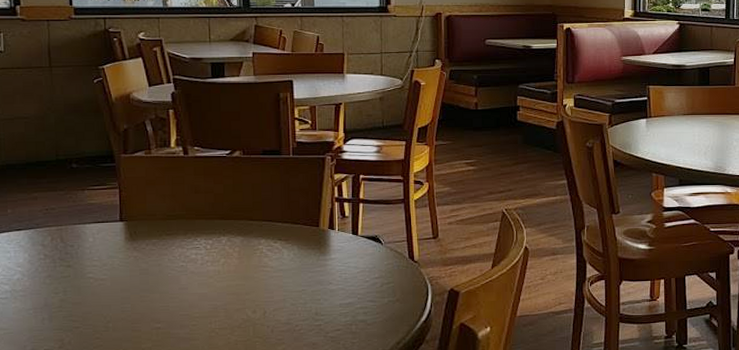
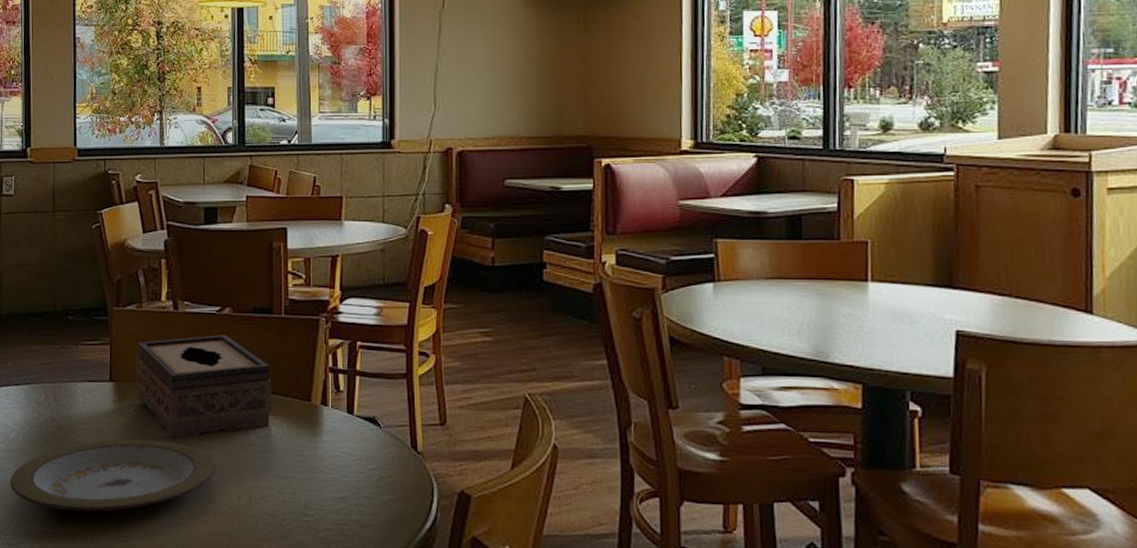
plate: none [16,270,231,339] -> present [10,439,216,512]
tissue box: none [147,174,283,267] -> present [136,334,272,439]

